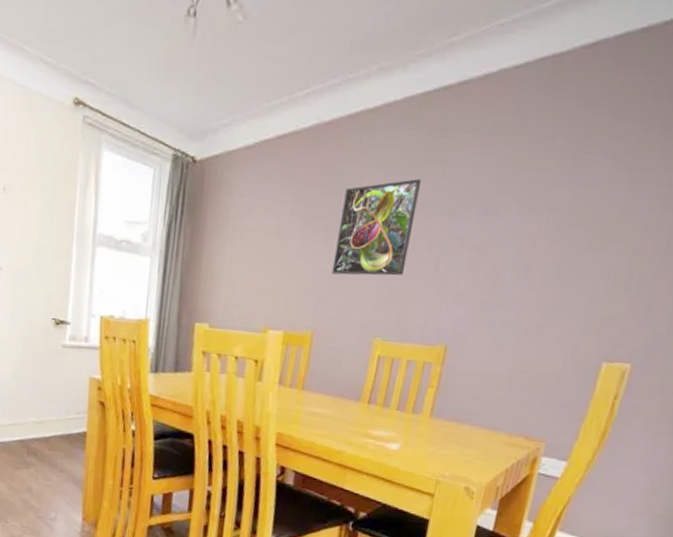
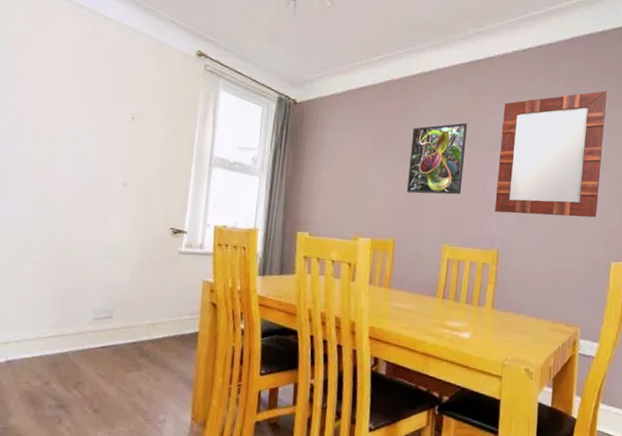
home mirror: none [447,122,639,305] -> present [495,91,607,218]

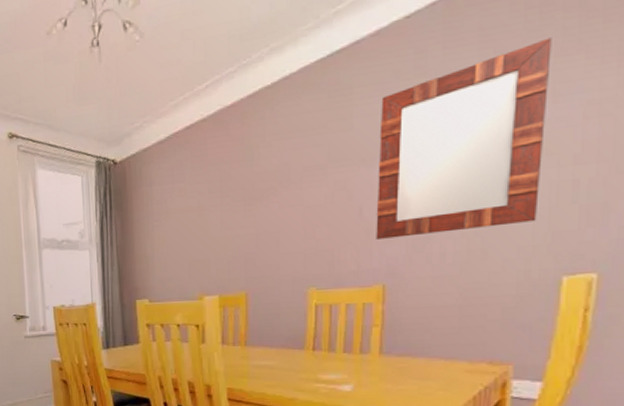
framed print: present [406,123,467,195] -> none [255,137,329,237]

